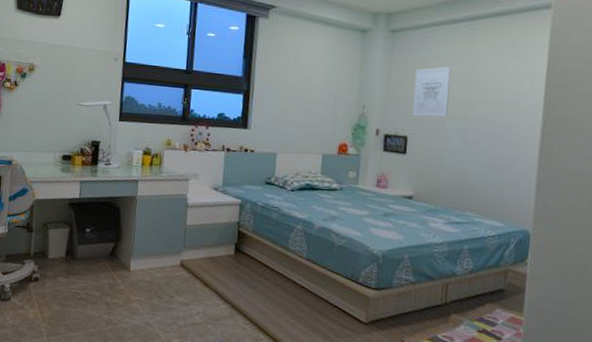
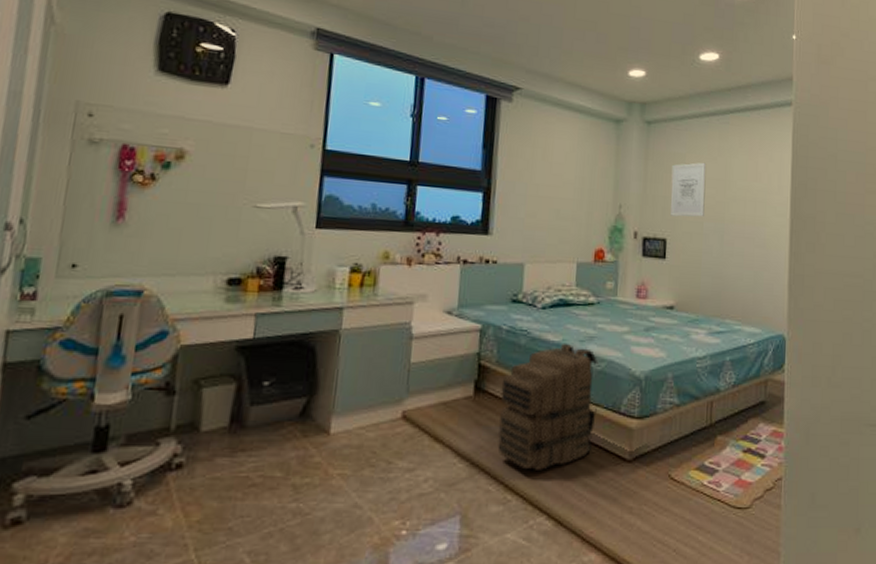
backpack: none [253,220,340,320] -> present [497,343,599,470]

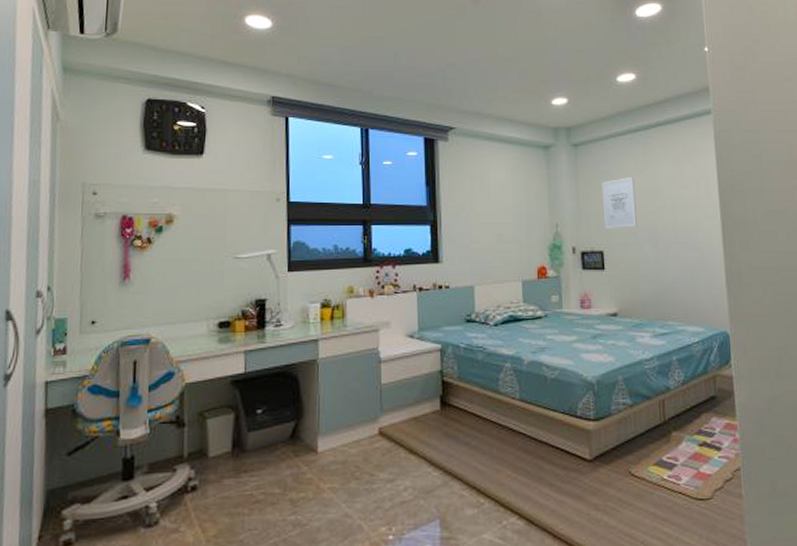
backpack: present [497,343,599,470] -> none [464,355,555,474]

